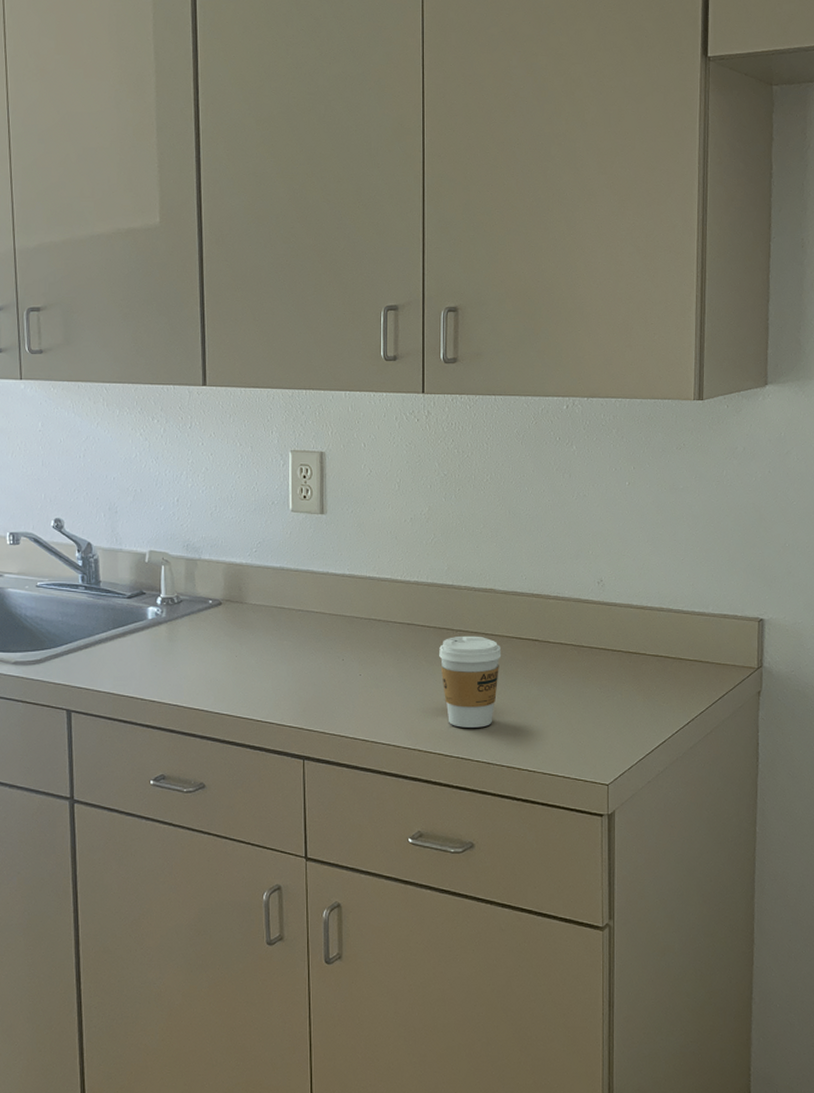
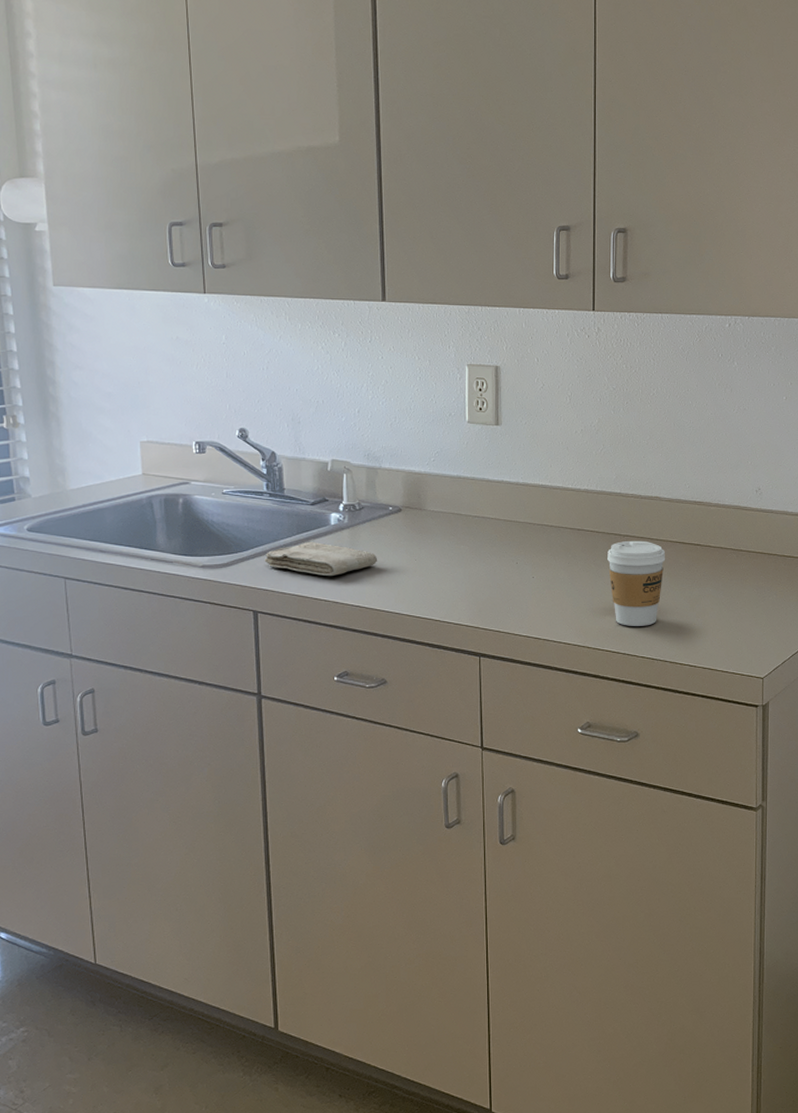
washcloth: none [78,636,197,674] -> present [264,541,378,577]

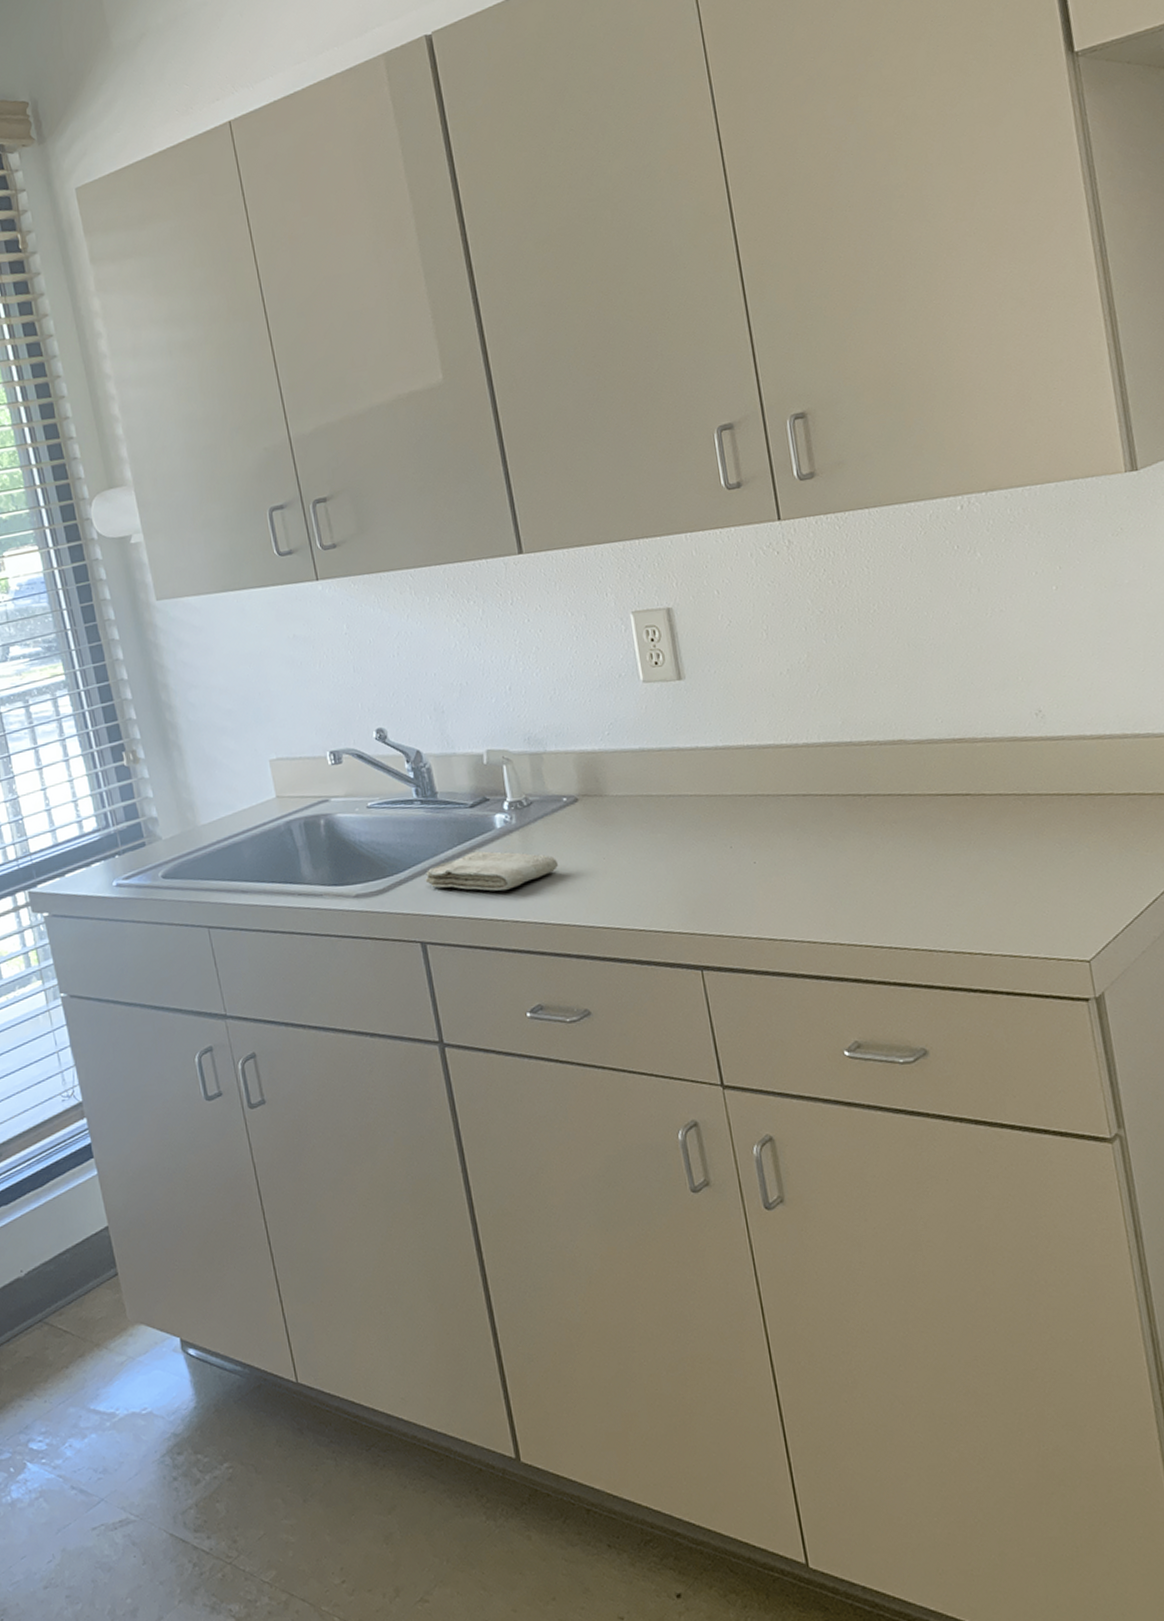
coffee cup: present [607,540,666,626] -> none [846,798,928,912]

